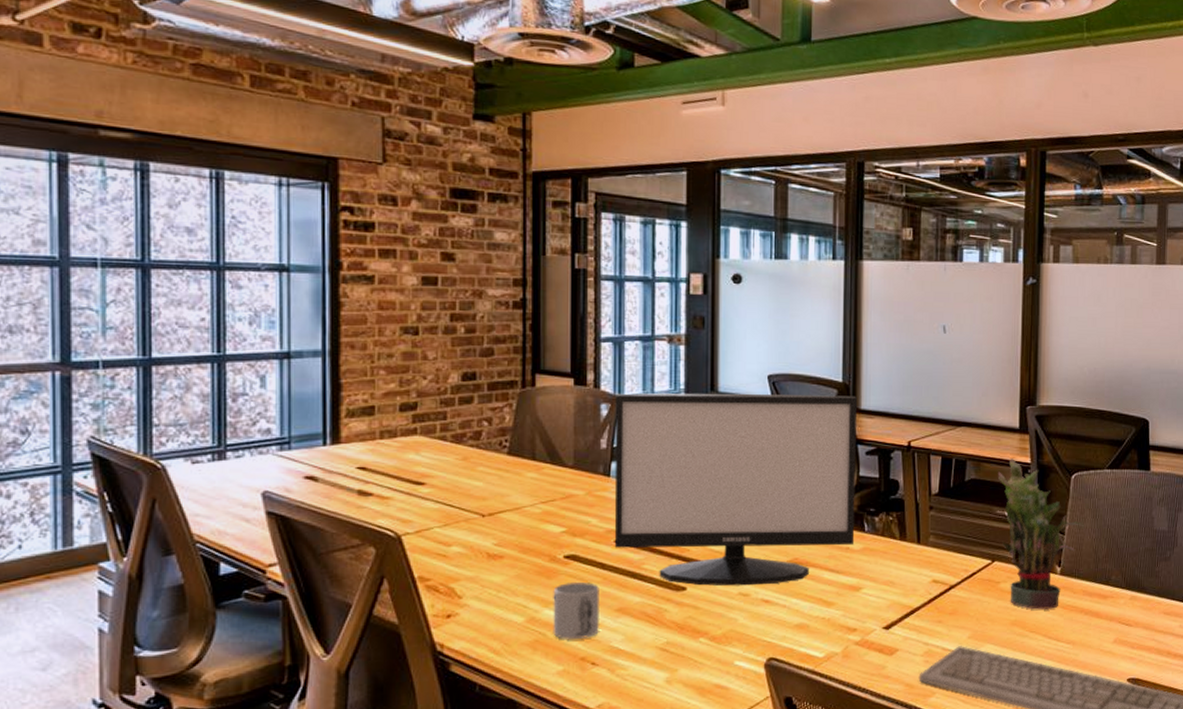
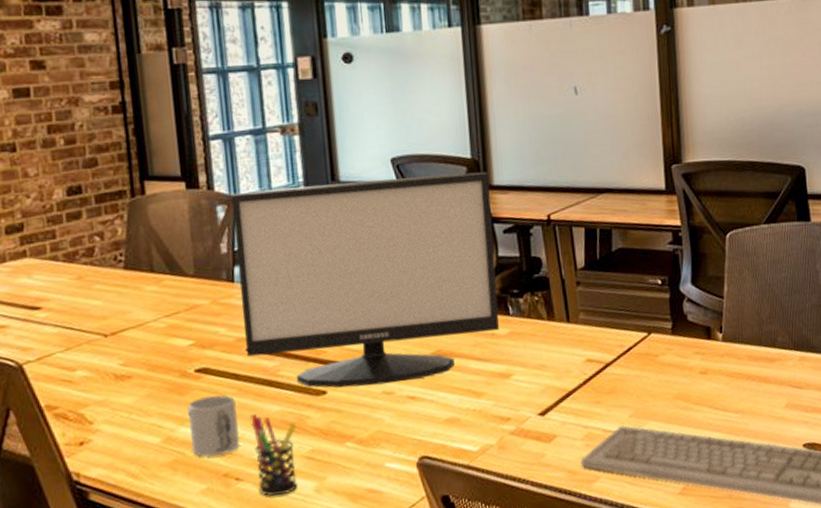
pen holder: none [612,602,654,684] -> present [250,413,297,496]
potted plant: present [997,459,1085,610] -> none [646,223,745,380]

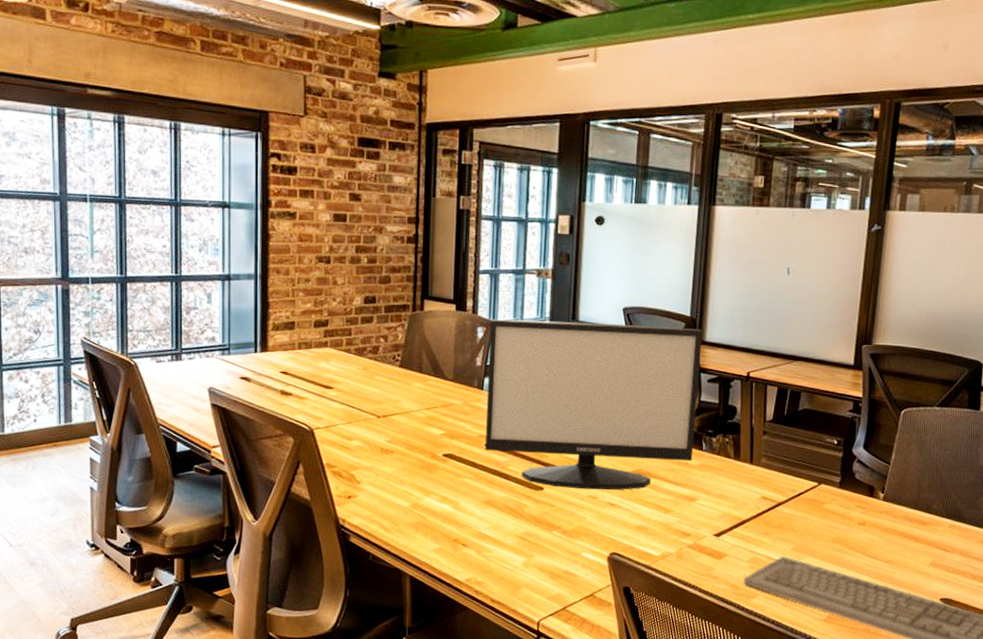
mug: present [187,395,241,457] -> none [432,477,472,524]
pen holder: present [250,413,297,496] -> none [479,496,516,564]

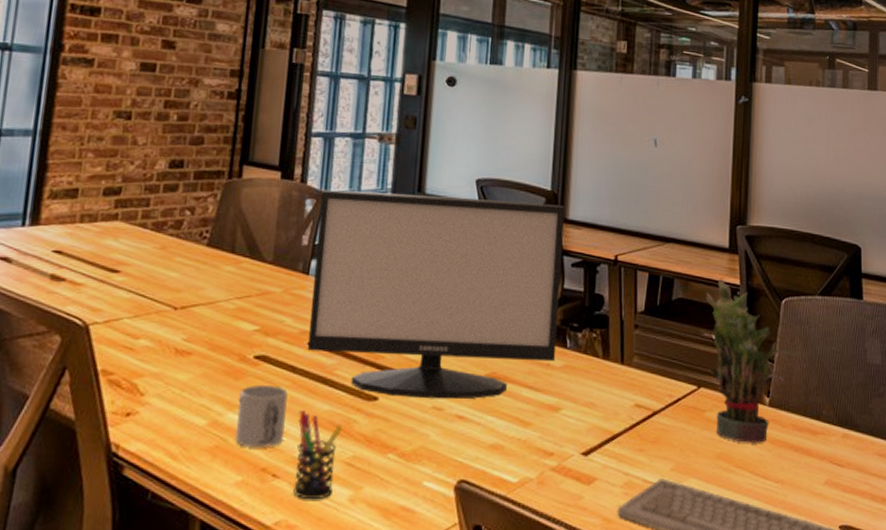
mug: none [432,477,472,524] -> present [235,385,288,447]
pen holder: none [479,496,516,564] -> present [293,409,342,500]
potted plant: none [828,392,911,530] -> present [705,279,795,443]

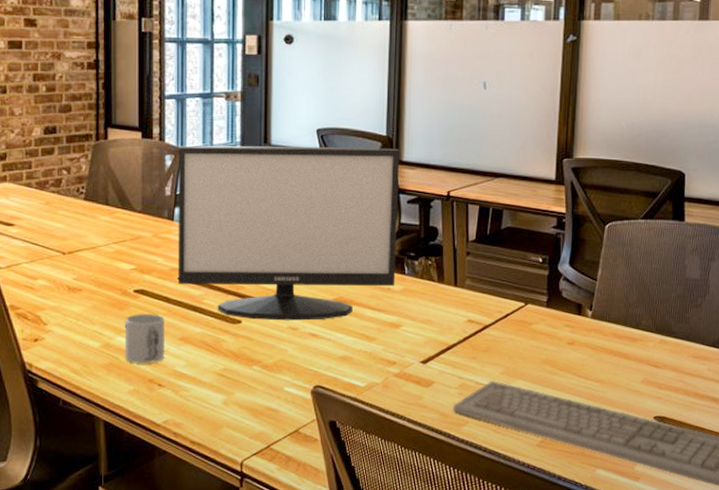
pen holder: present [293,409,342,500] -> none [176,332,213,403]
potted plant: present [705,279,795,443] -> none [533,208,617,350]

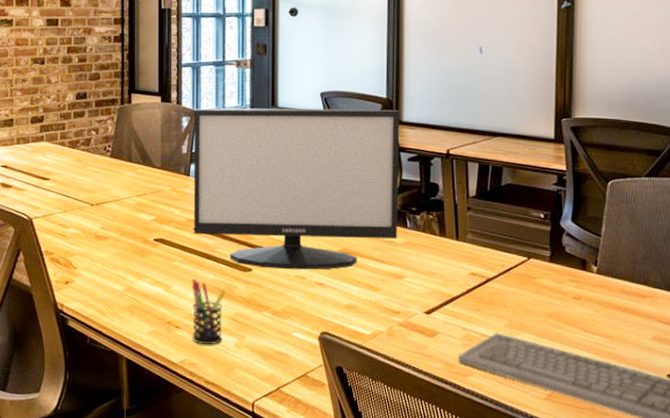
mug: present [124,314,166,363] -> none [145,261,183,306]
pen holder: none [176,332,213,403] -> present [192,278,226,345]

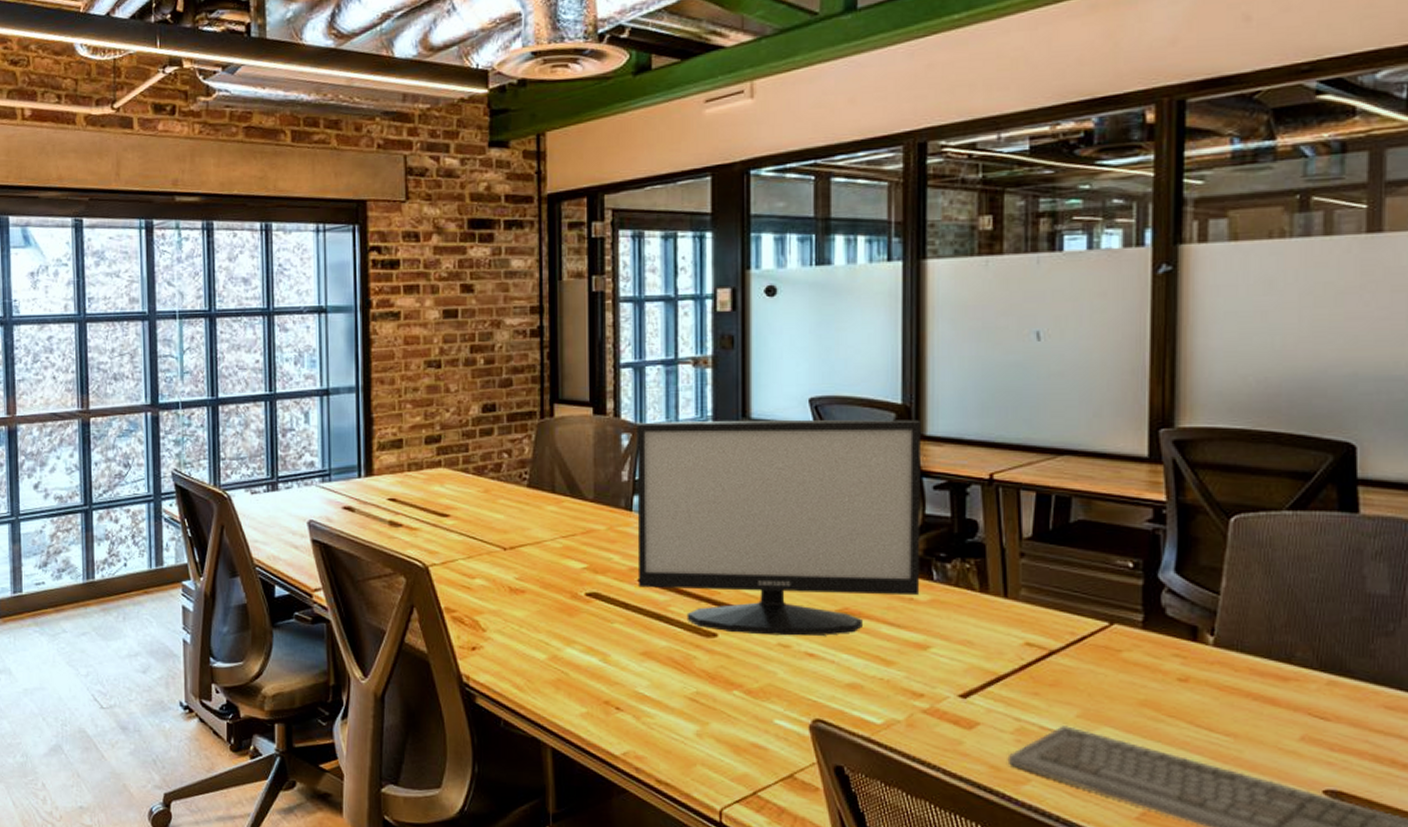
pen holder: present [192,278,226,345] -> none [636,645,682,733]

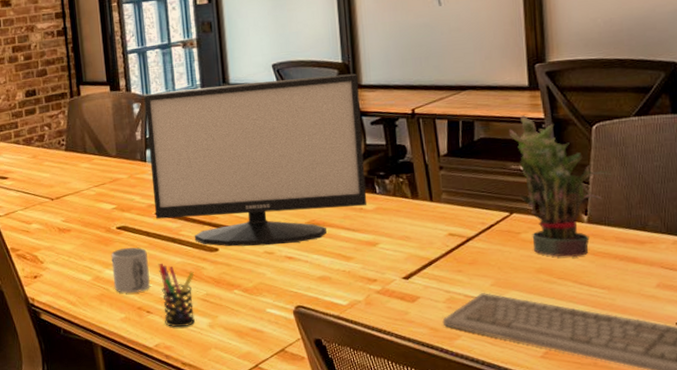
mug: none [575,622,624,681] -> present [111,247,151,293]
pen holder: none [636,645,682,733] -> present [158,263,195,328]
potted plant: none [1116,495,1252,689] -> present [508,115,612,257]

